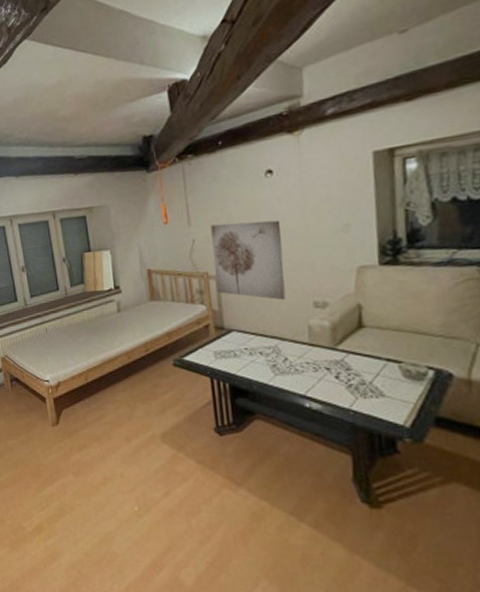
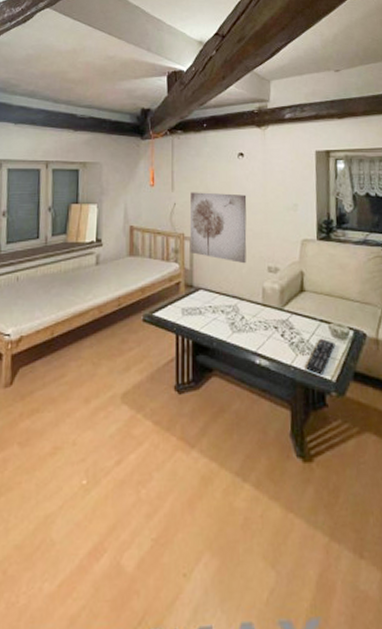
remote control: none [369,379,409,420] -> present [306,338,335,375]

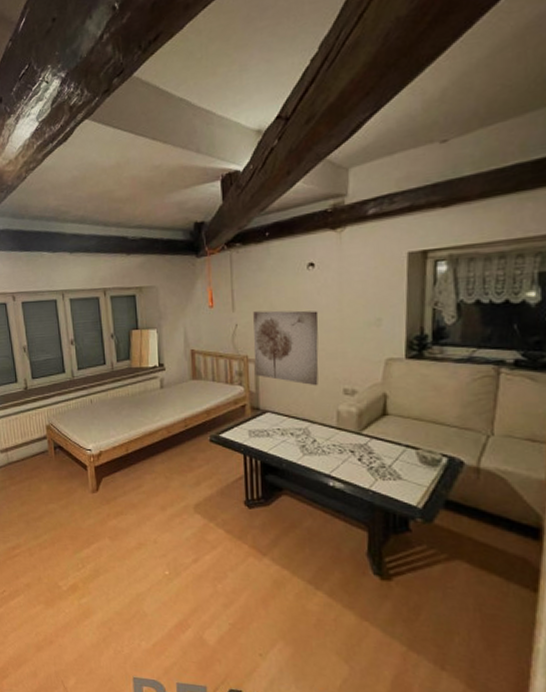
remote control: present [306,338,335,375] -> none [387,464,424,501]

